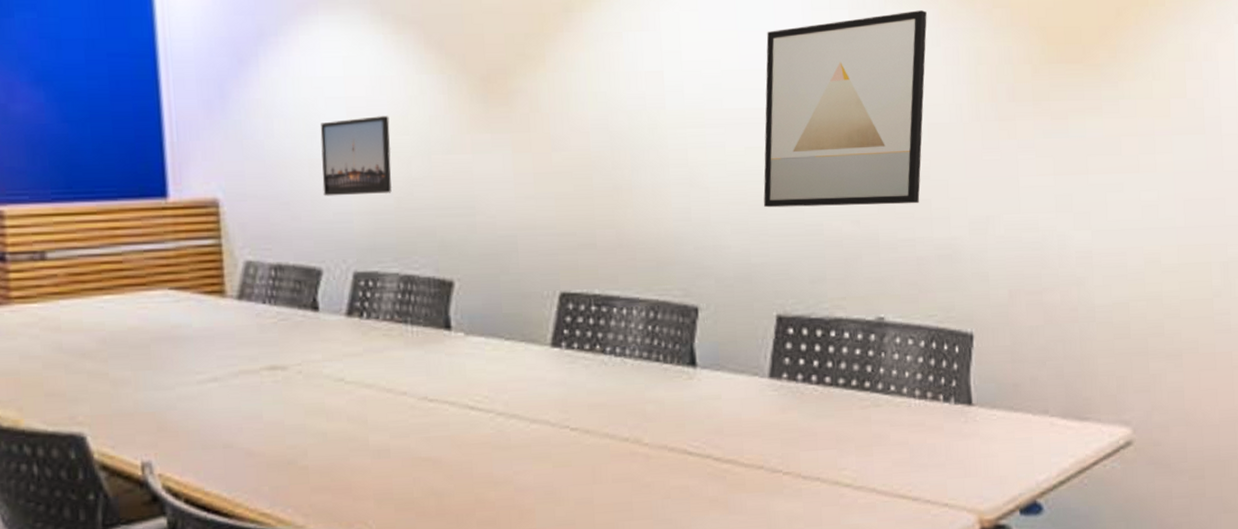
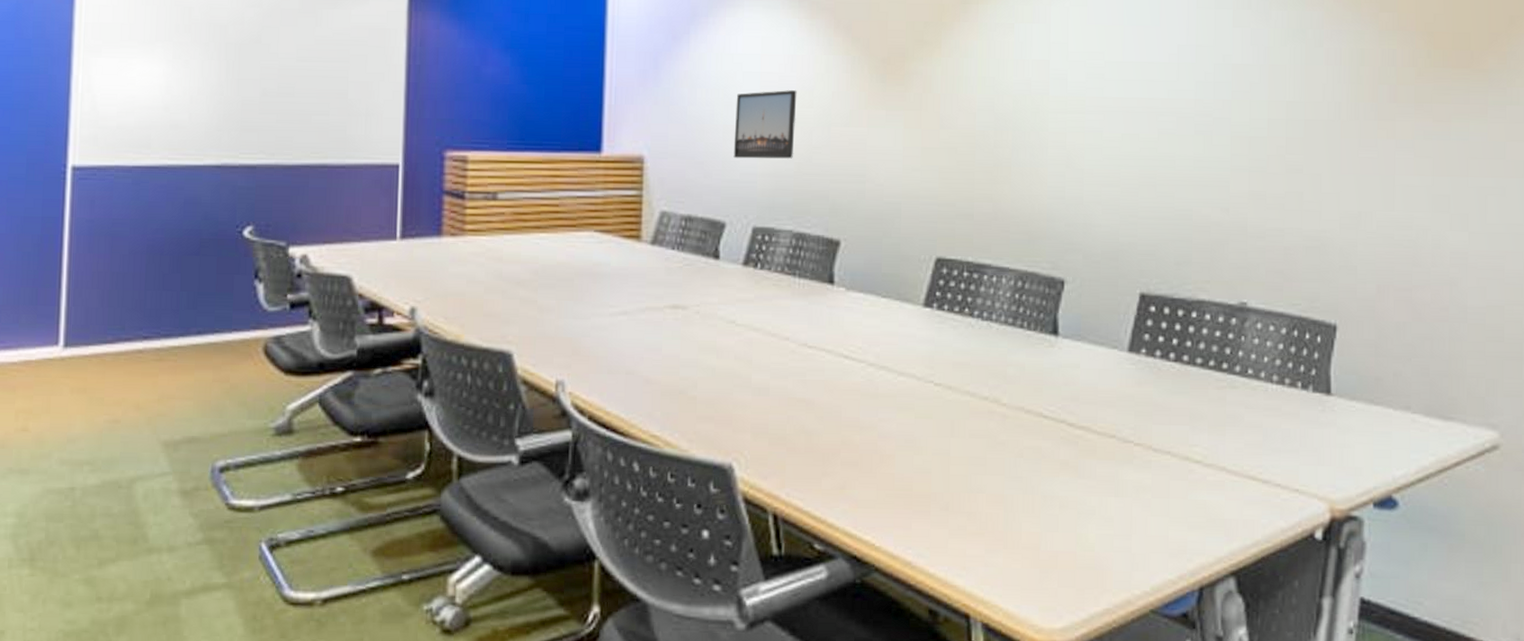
wall art: present [763,10,927,208] -> none [1135,12,1311,196]

